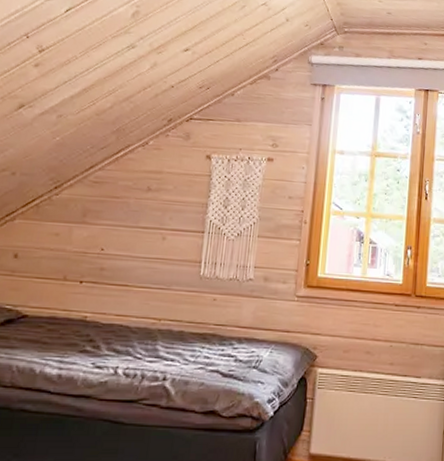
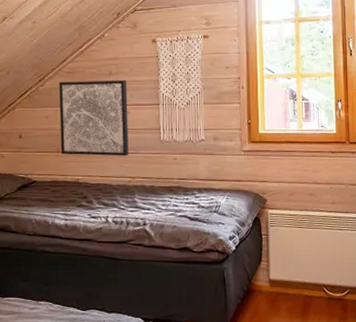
wall art: none [67,192,169,292] -> present [59,80,129,156]

